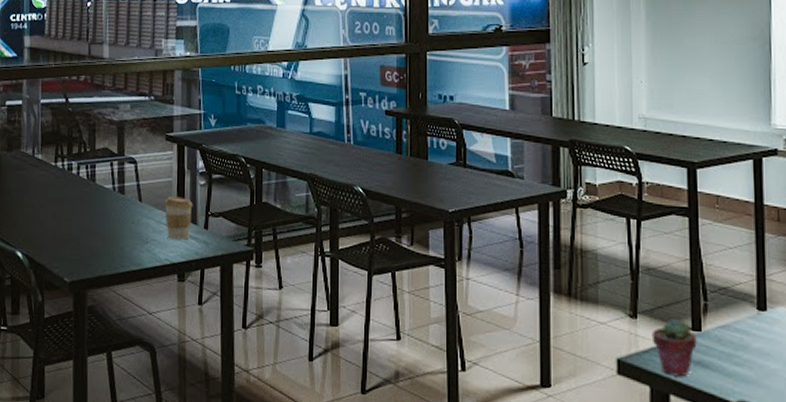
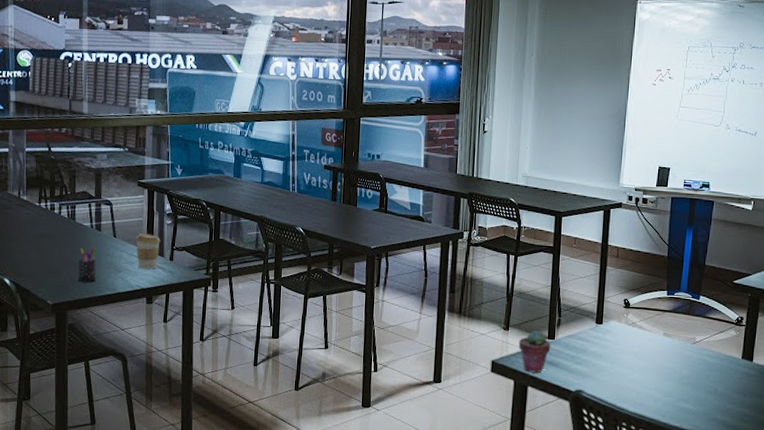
pen holder: none [98,214,122,256] -> present [78,247,99,282]

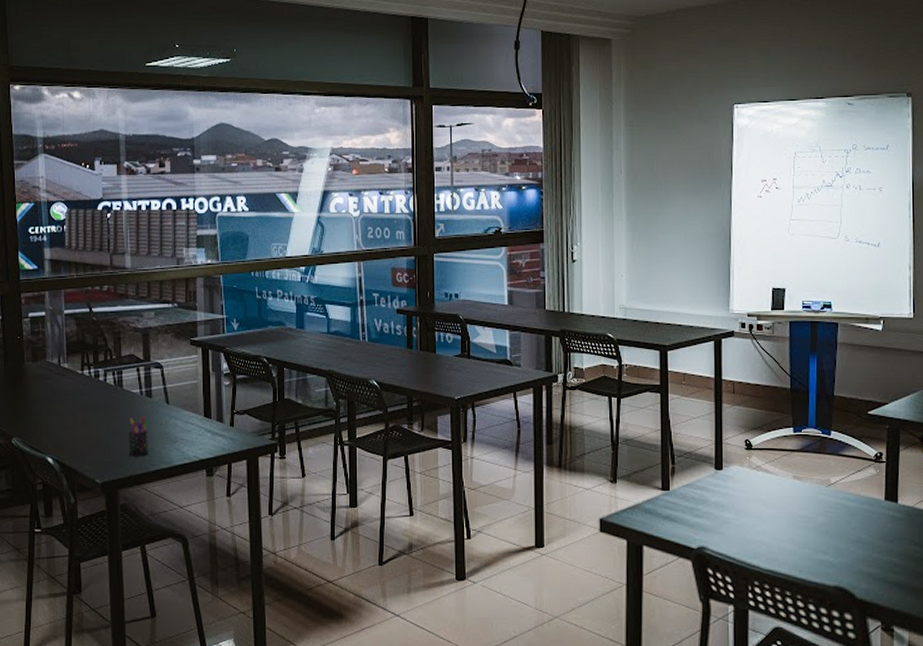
coffee cup: present [135,233,161,269] -> none [191,398,219,437]
potted succulent: present [518,330,551,373] -> none [628,480,666,530]

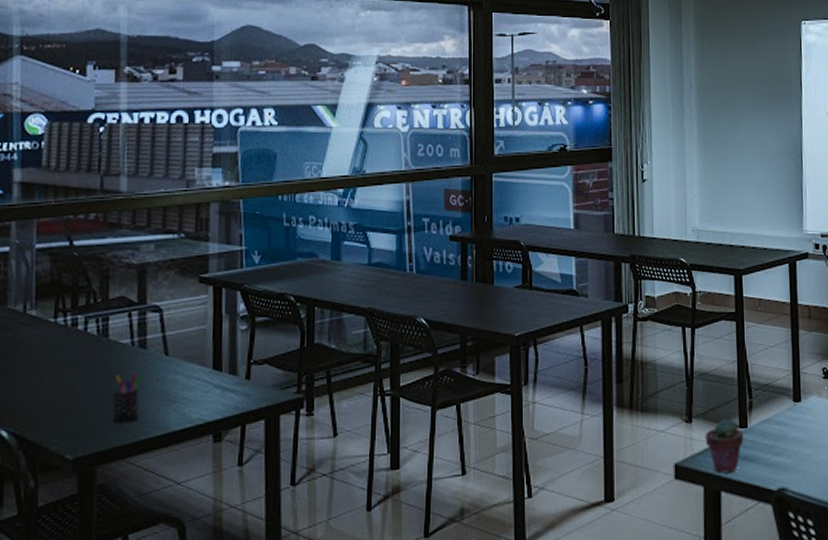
potted succulent: none [628,480,666,530] -> present [705,418,744,474]

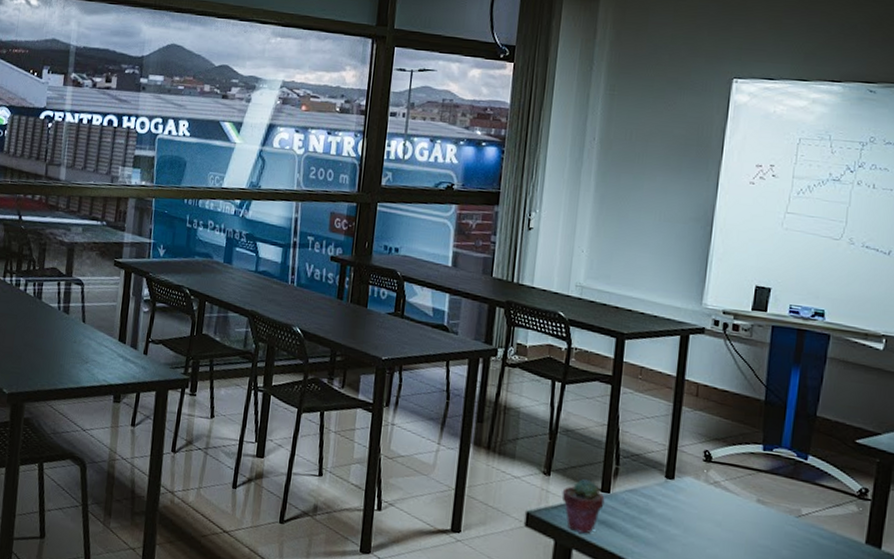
pen holder: present [112,372,143,423] -> none [39,331,65,372]

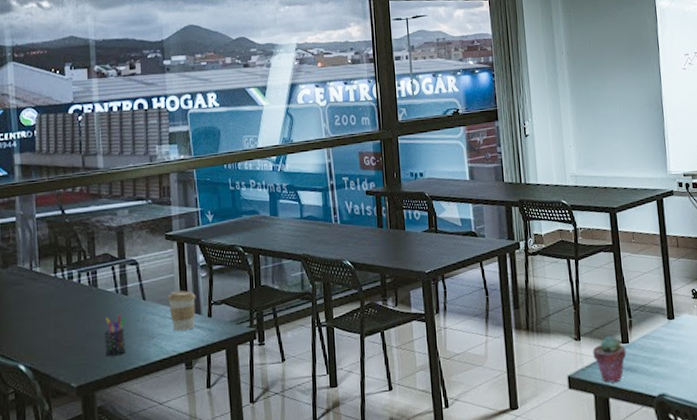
pen holder: none [39,331,65,372] -> present [104,315,127,356]
coffee cup: none [106,320,135,363] -> present [167,290,196,331]

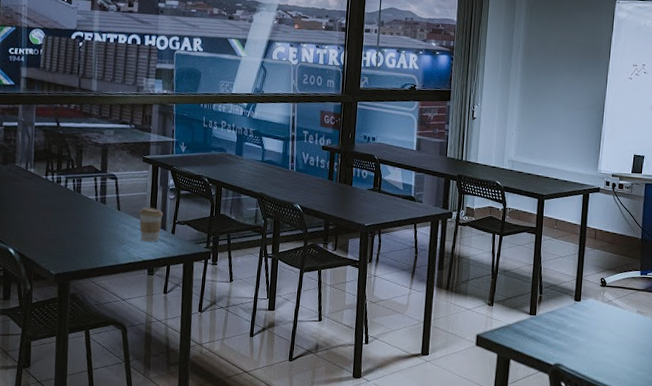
pen holder: present [104,315,127,356] -> none [81,219,103,254]
potted succulent: present [592,335,627,383] -> none [502,306,533,347]

